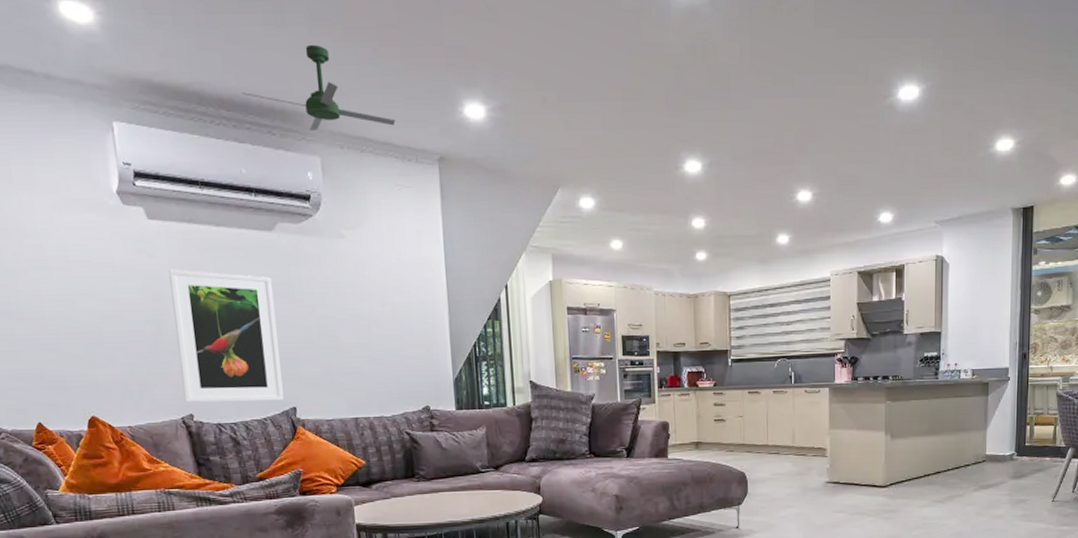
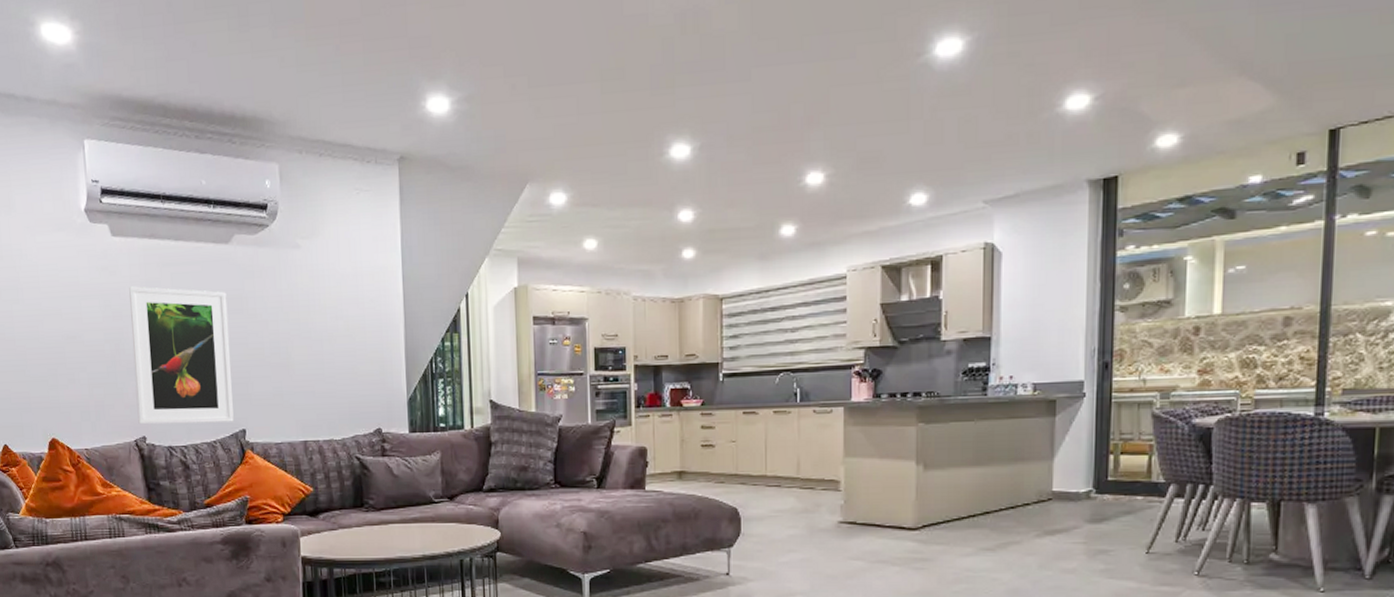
ceiling fan: present [241,44,395,130] -> none [204,46,355,136]

